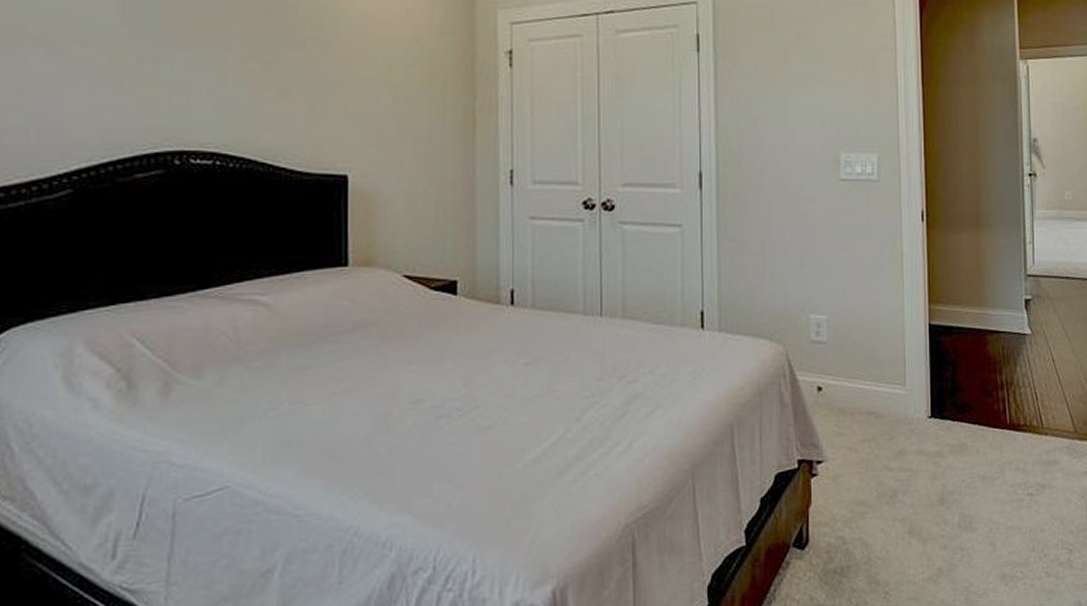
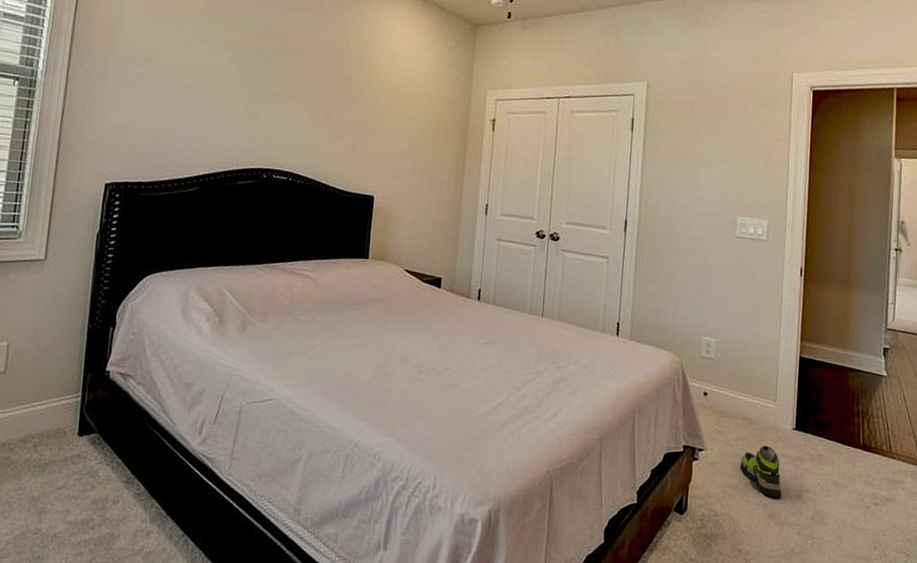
shoe: none [869,443,921,508] -> present [740,445,782,498]

